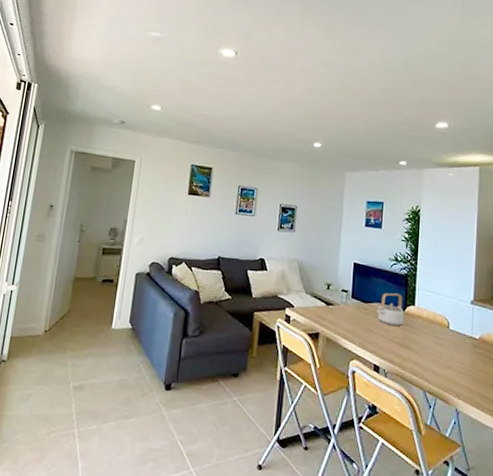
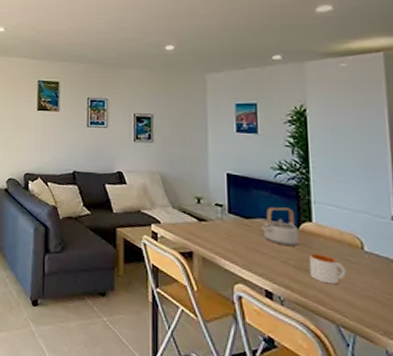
mug: none [409,332,435,358] -> present [310,253,347,285]

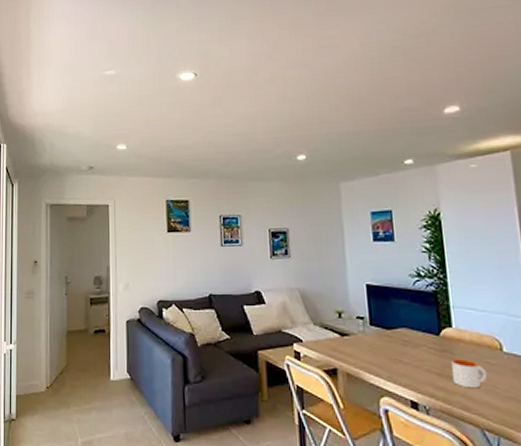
teapot: present [262,207,299,247] -> none [404,315,440,354]

